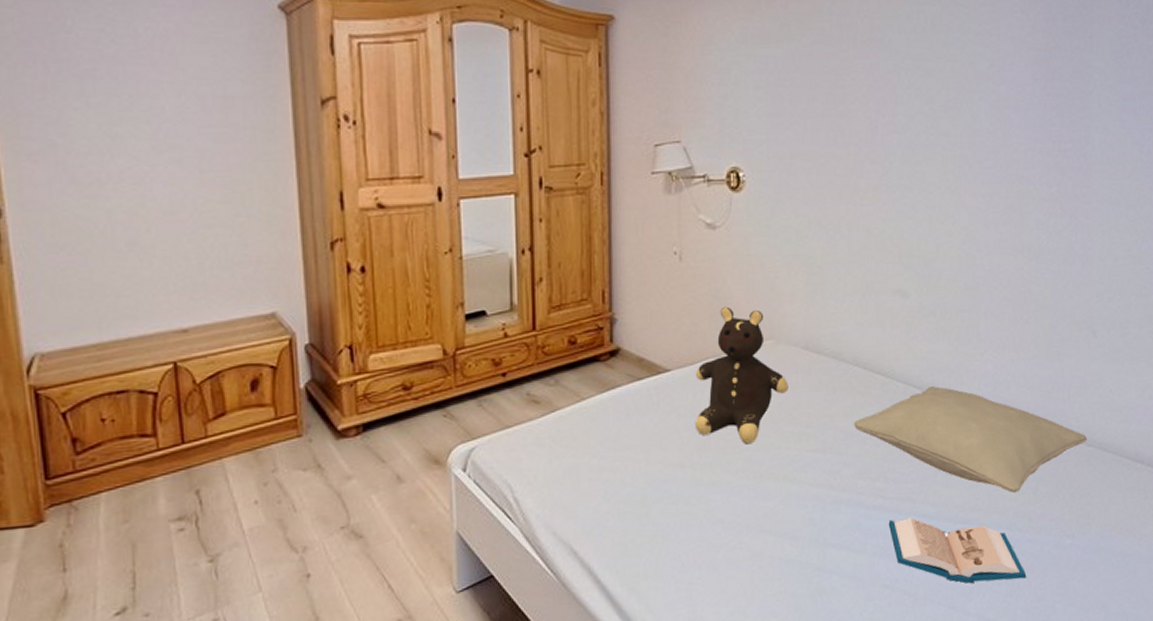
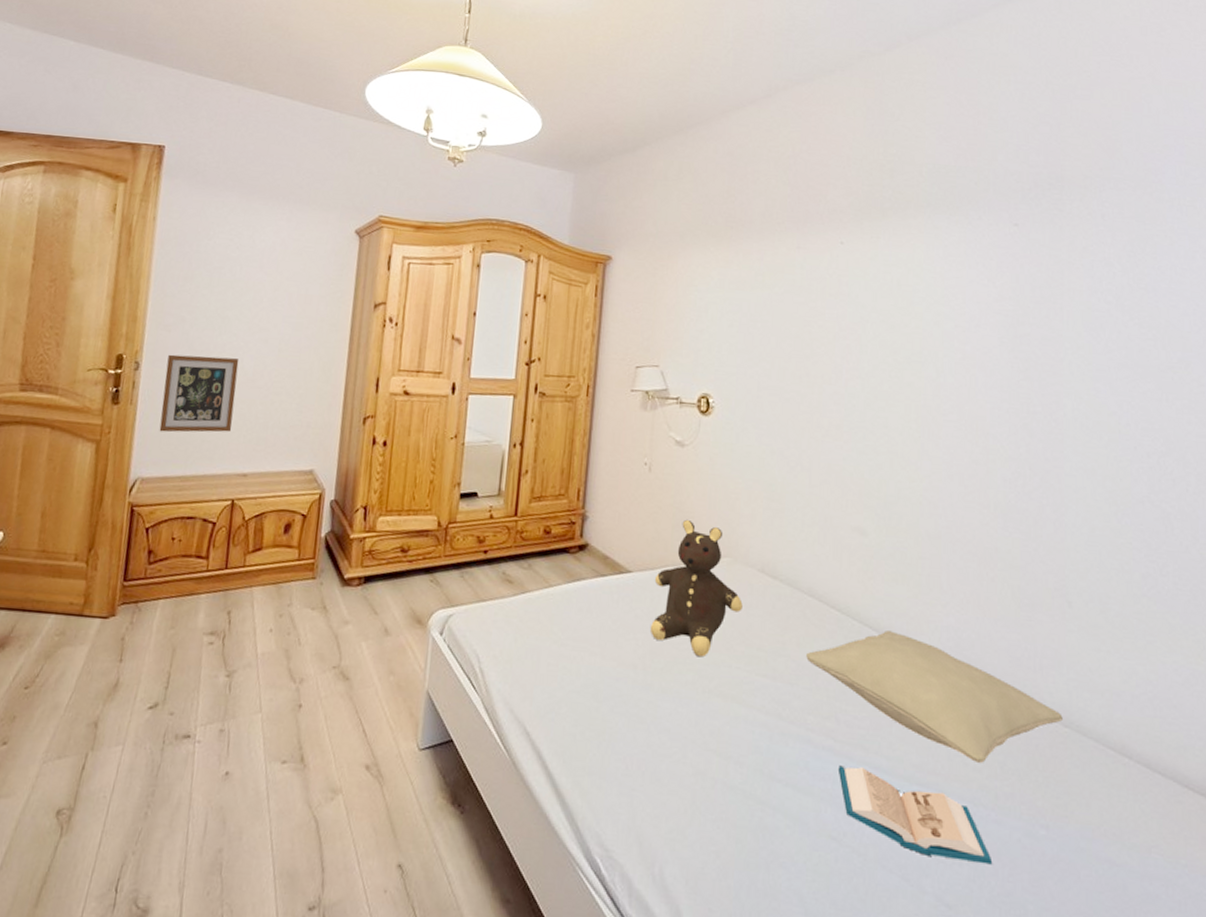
picture frame: none [42,188,155,293] -> present [159,354,240,433]

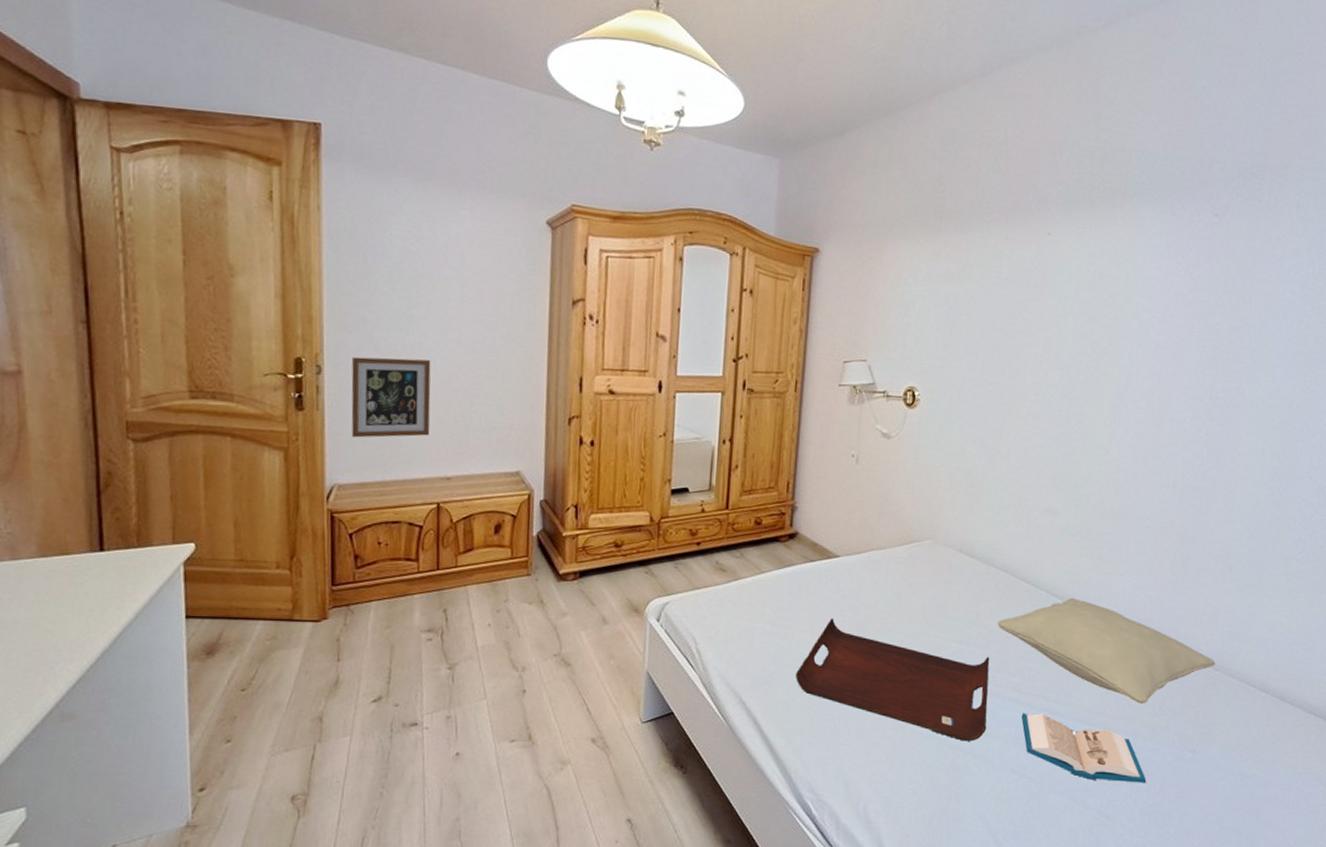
serving tray: none [584,641,799,797] -> present [796,618,990,741]
teddy bear: present [651,519,743,658] -> none [857,506,942,629]

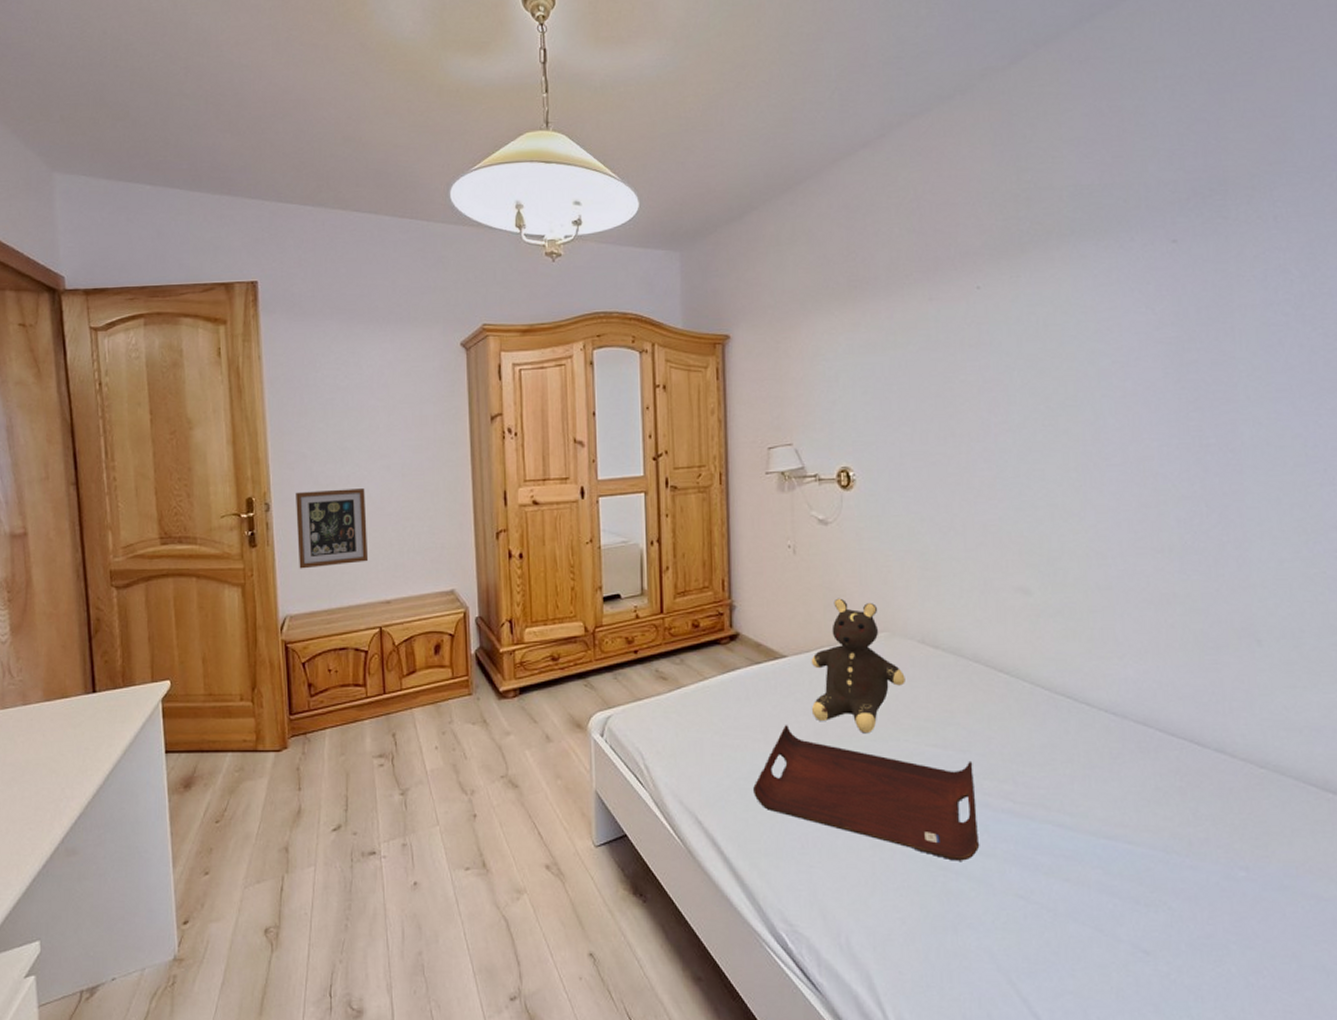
teddy bear: none [857,506,942,629] -> present [811,598,905,734]
pillow: present [998,598,1215,704] -> none [977,689,1258,811]
hardback book: present [1021,713,1147,783] -> none [1019,826,1190,909]

